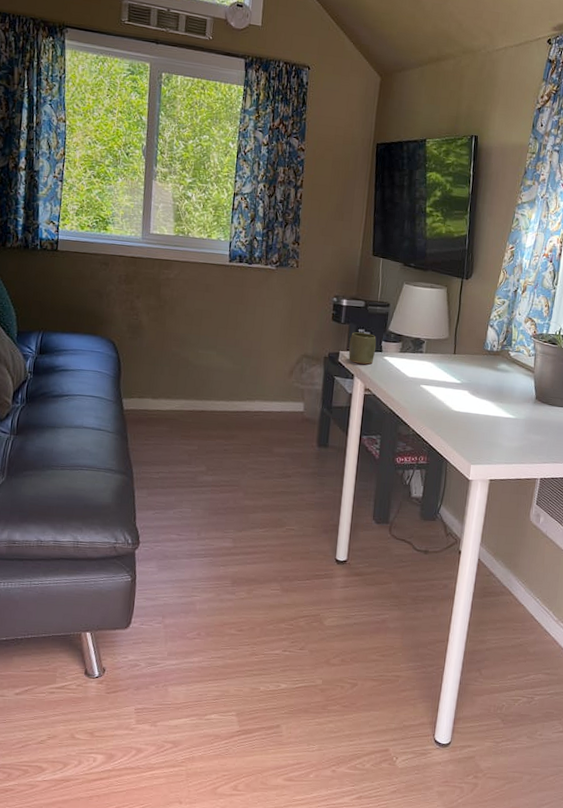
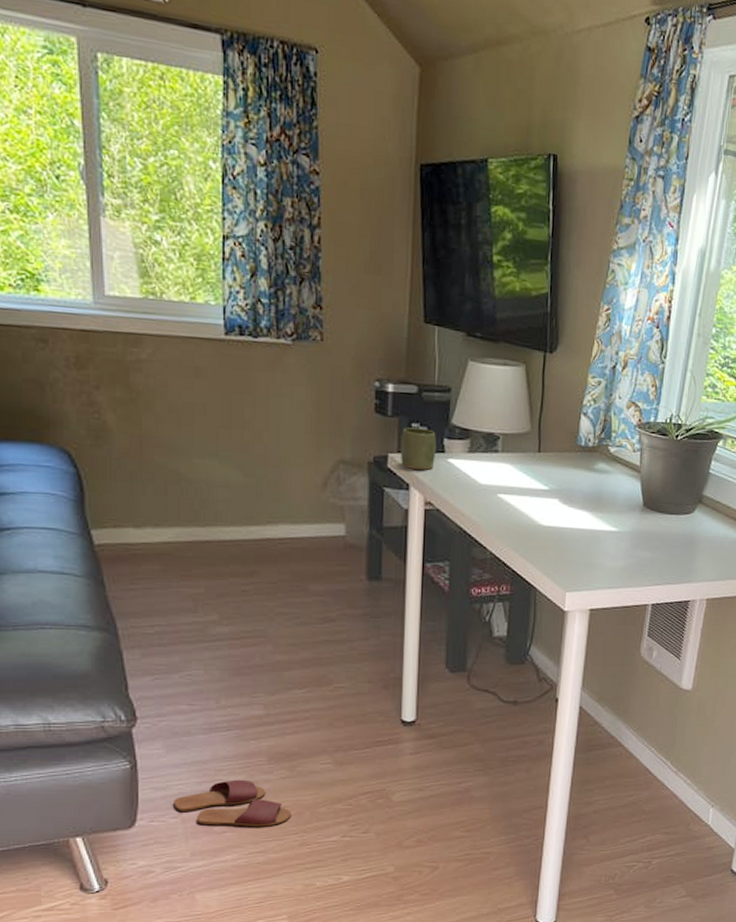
slippers: none [159,596,246,637] -> present [173,779,291,827]

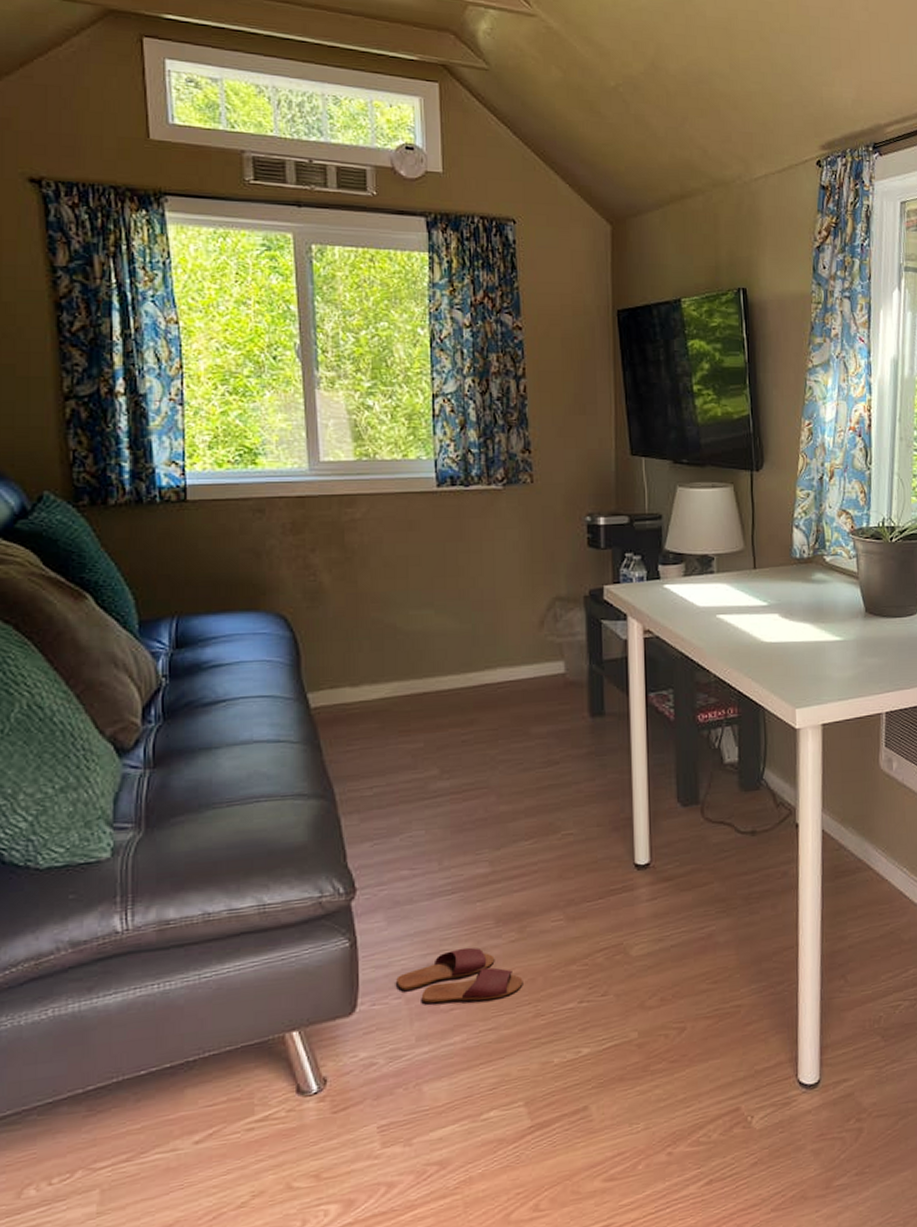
mug: present [400,427,437,470] -> none [615,557,652,599]

